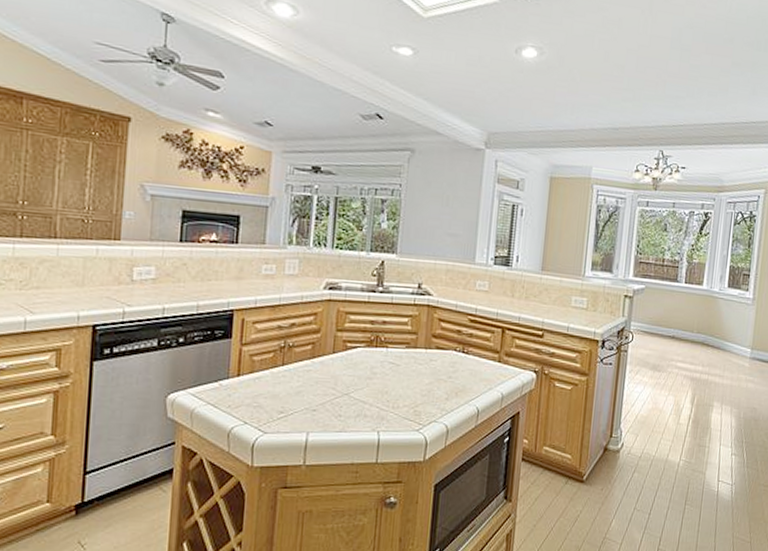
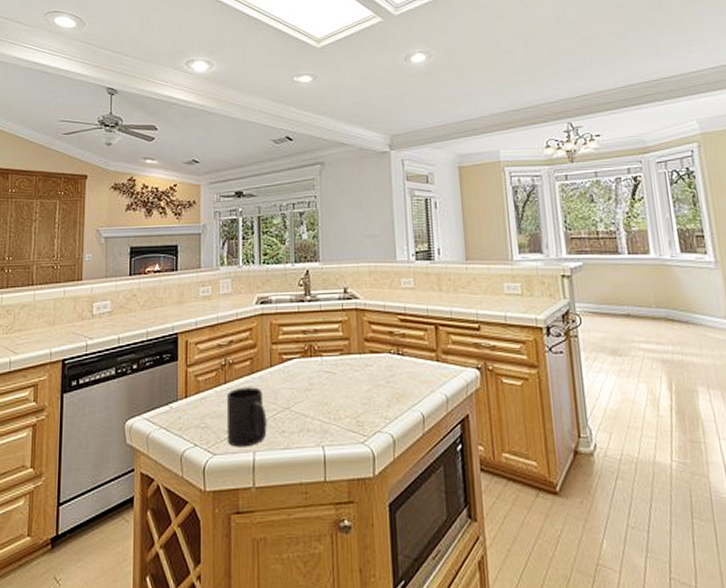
mug: none [280,370,324,428] -> present [226,387,267,447]

